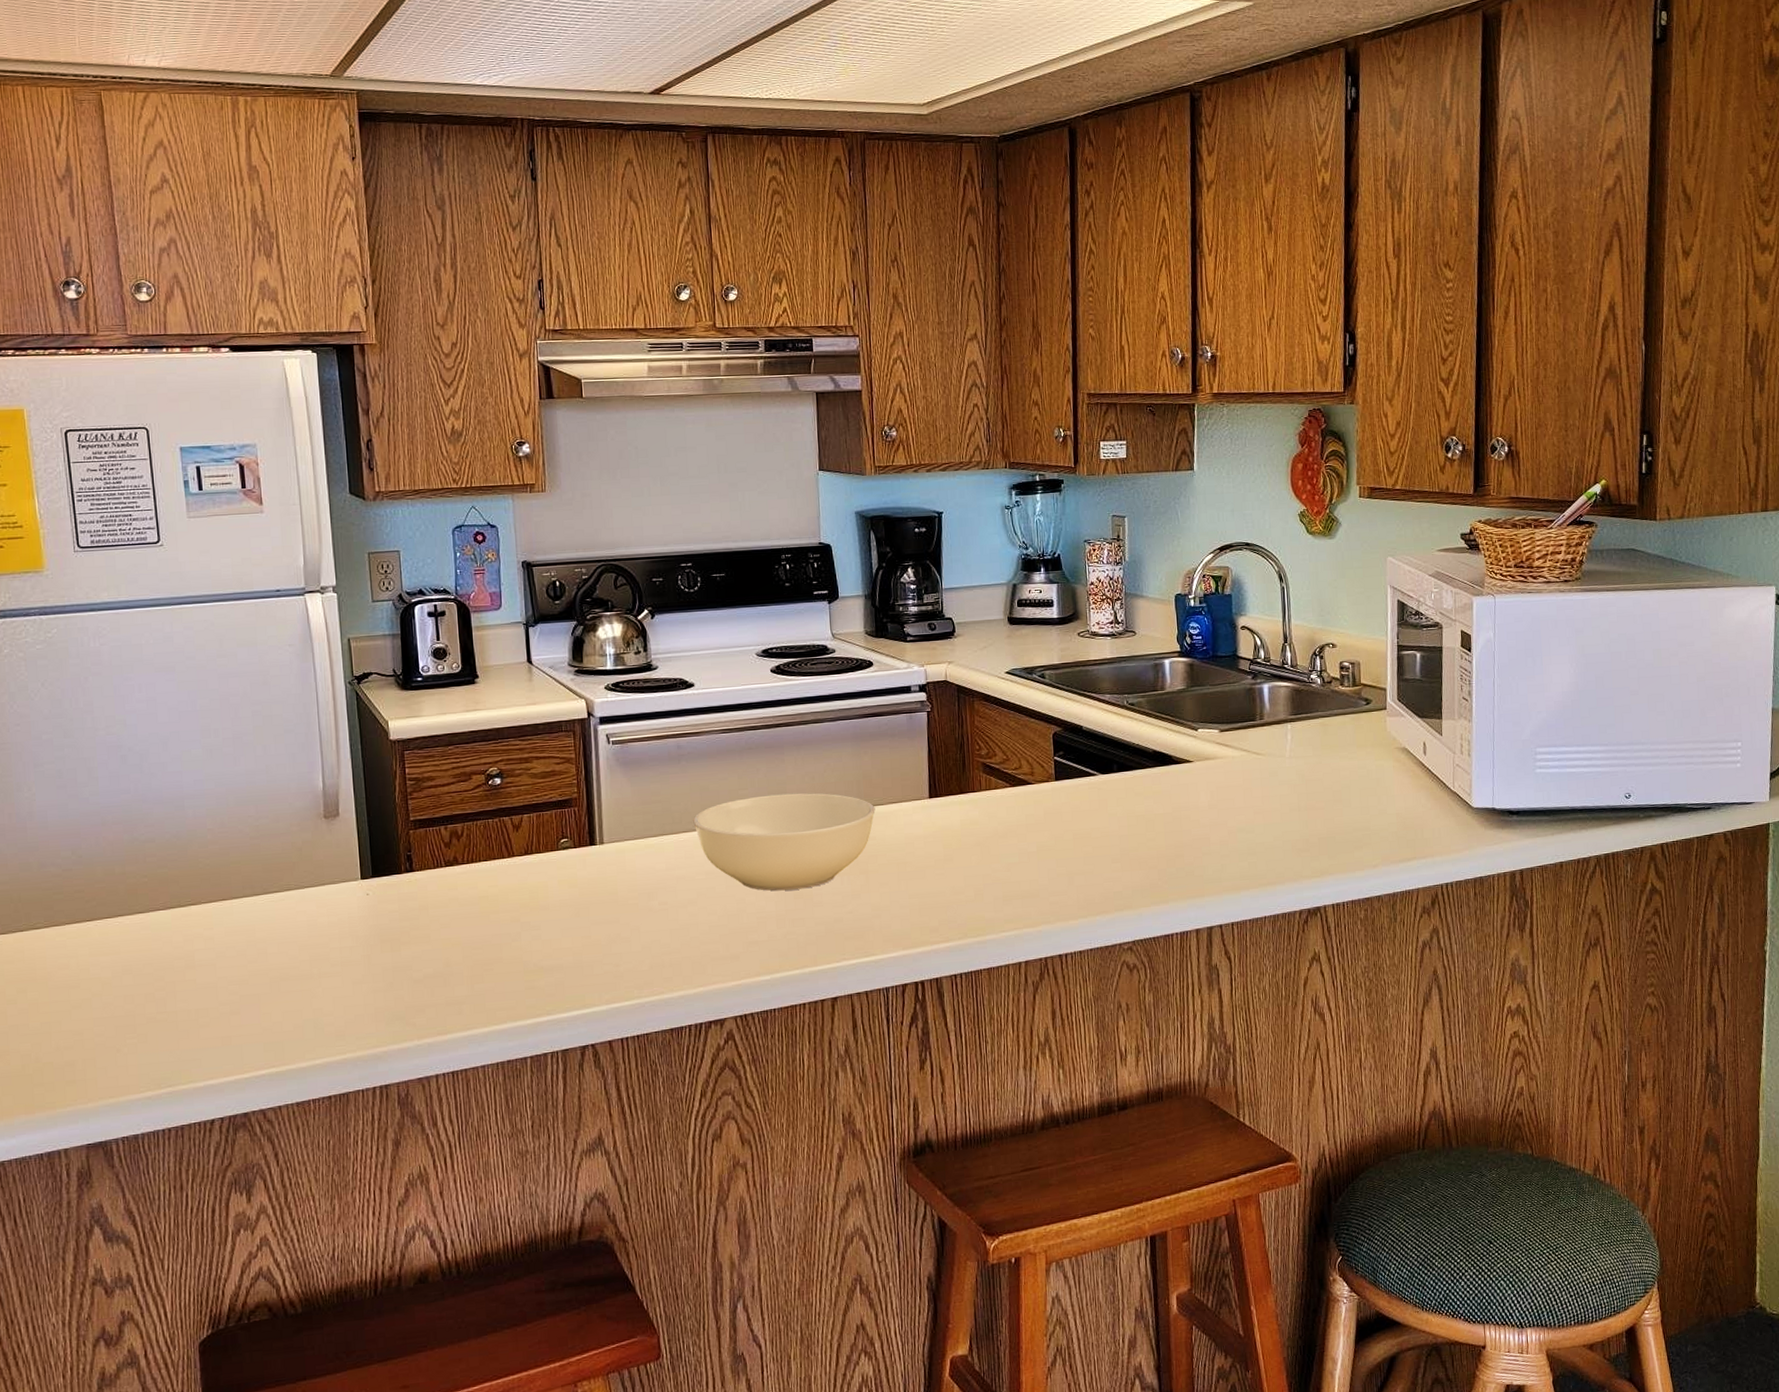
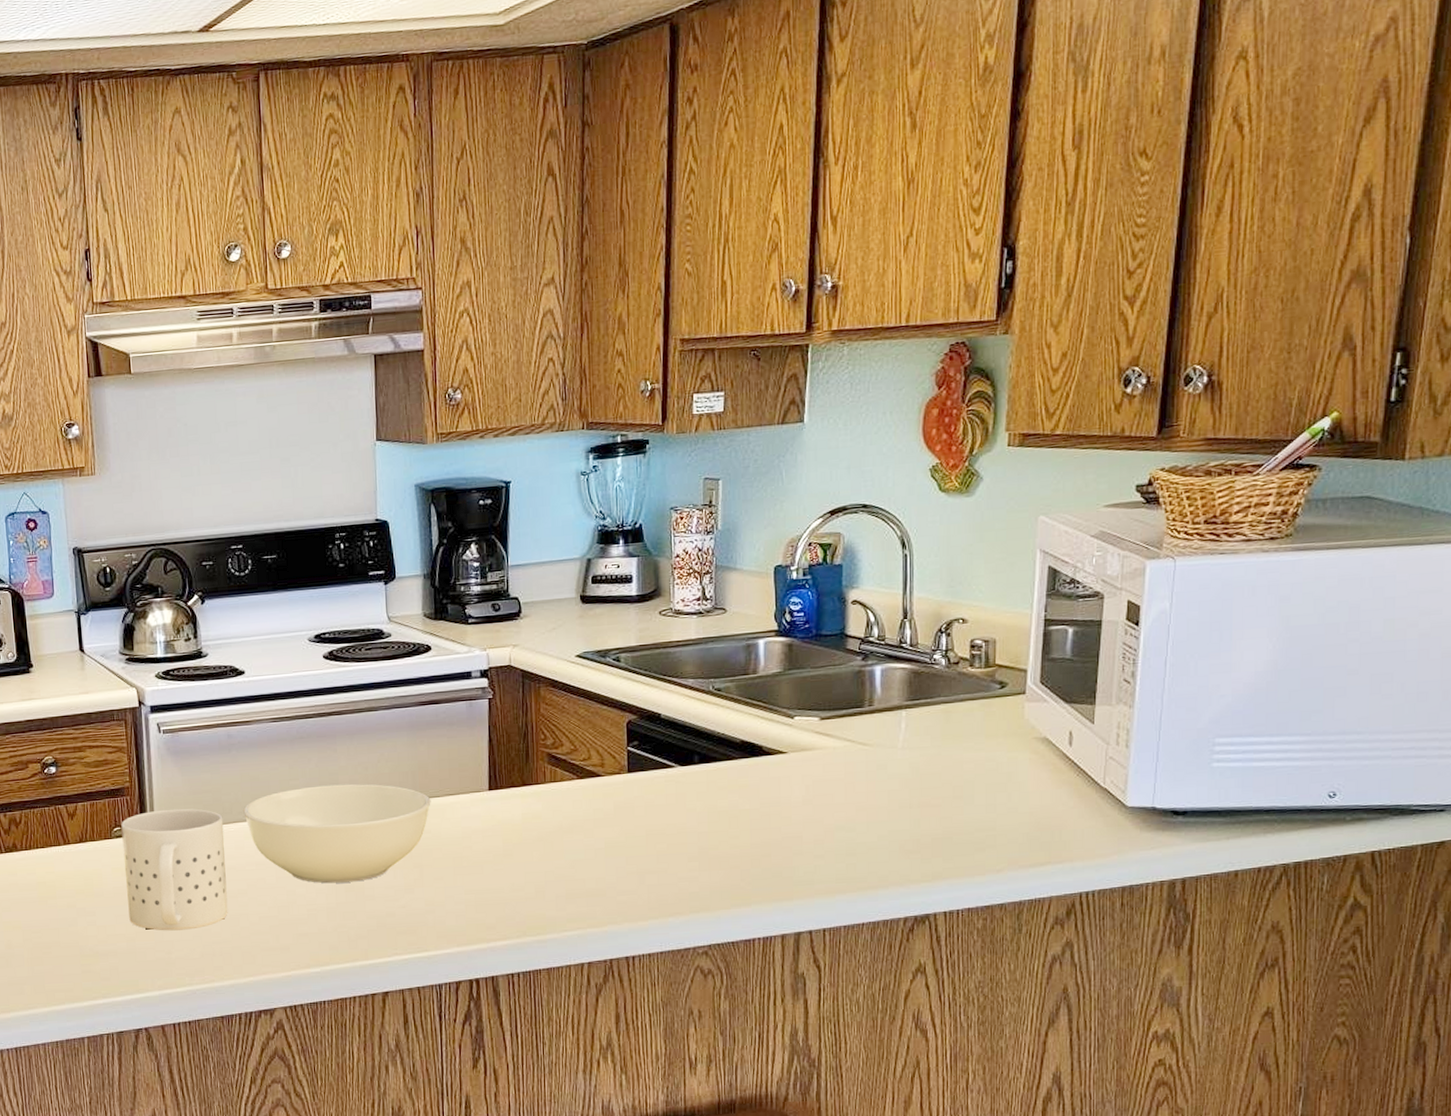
mug: none [568,819,678,944] -> present [121,808,228,931]

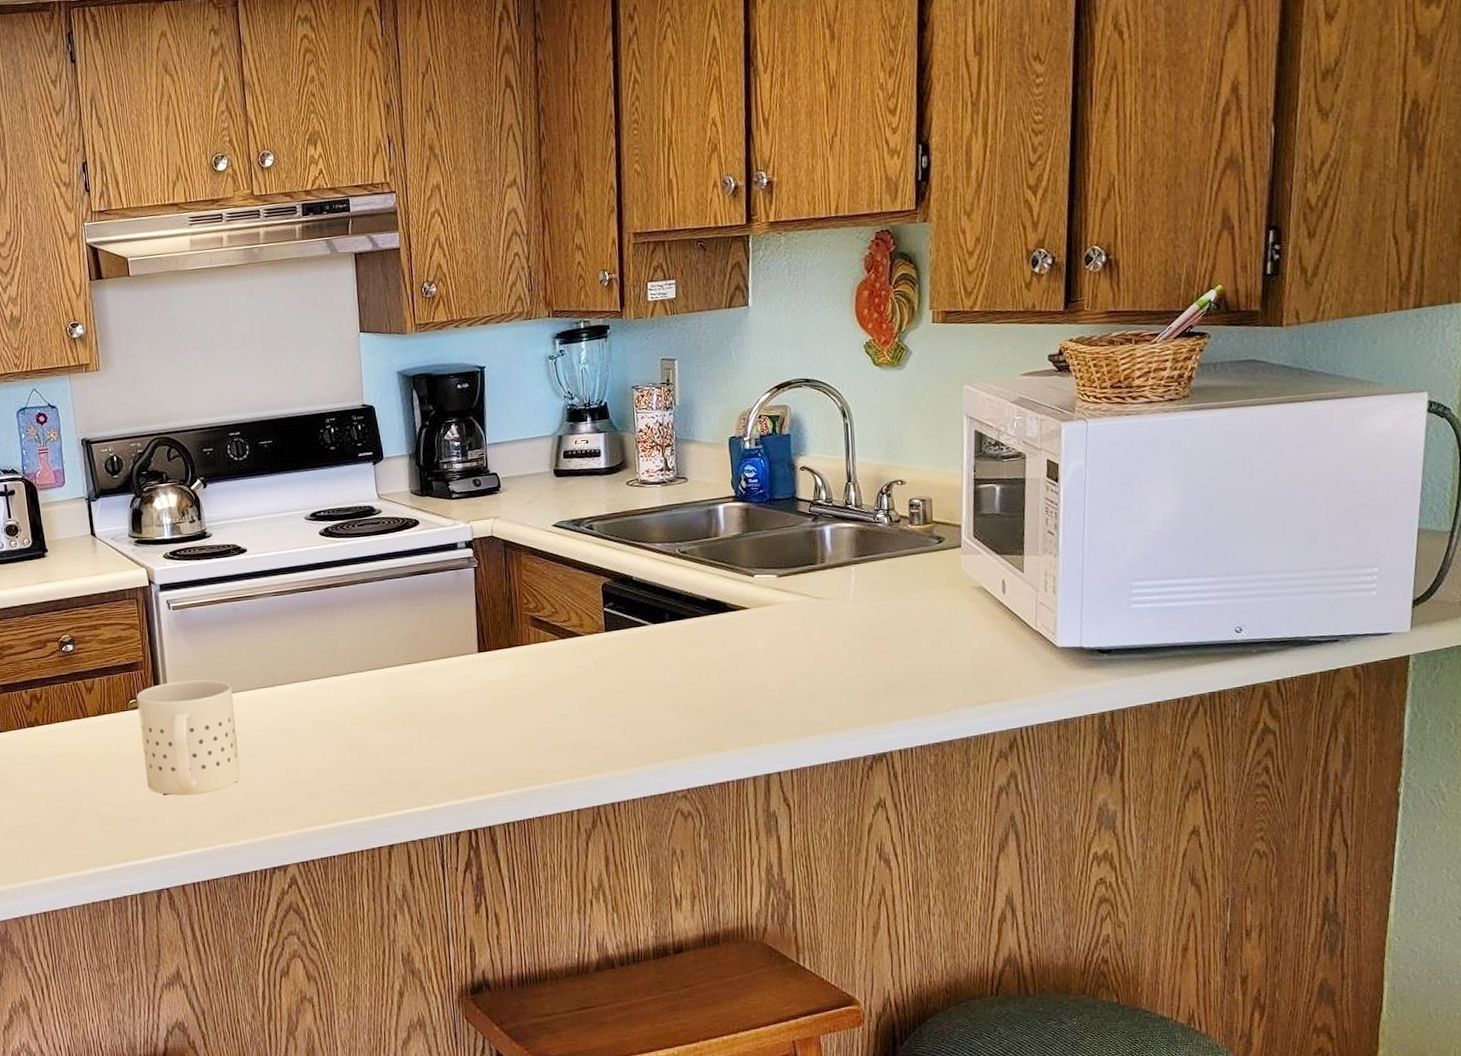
bowl: present [243,783,431,884] -> none [251,650,426,745]

